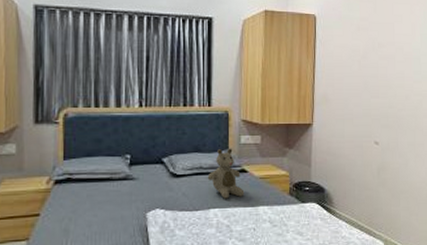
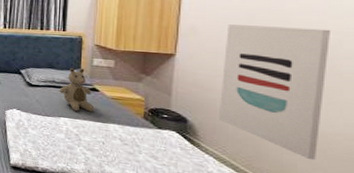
wall art: none [348,91,416,208] -> present [219,24,332,161]

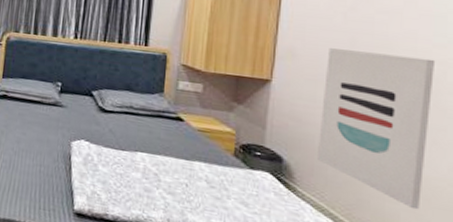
teddy bear: present [59,68,95,112] -> none [137,91,179,147]

